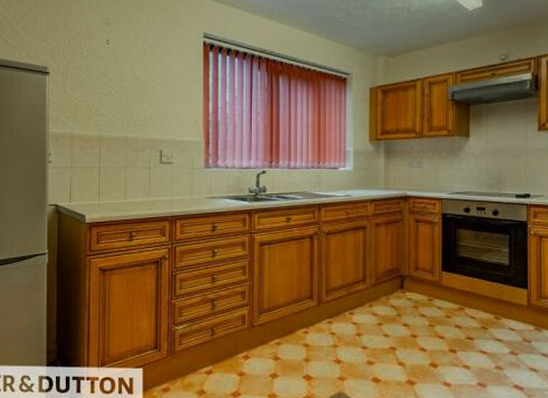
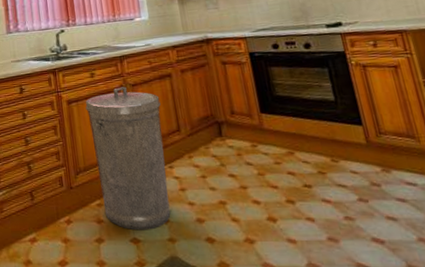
trash can: none [277,234,351,369] -> present [85,86,171,231]

